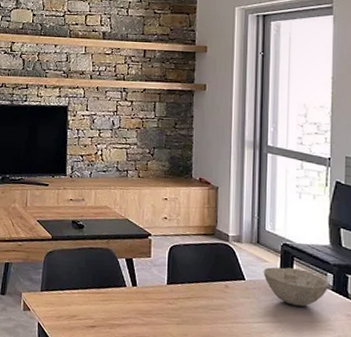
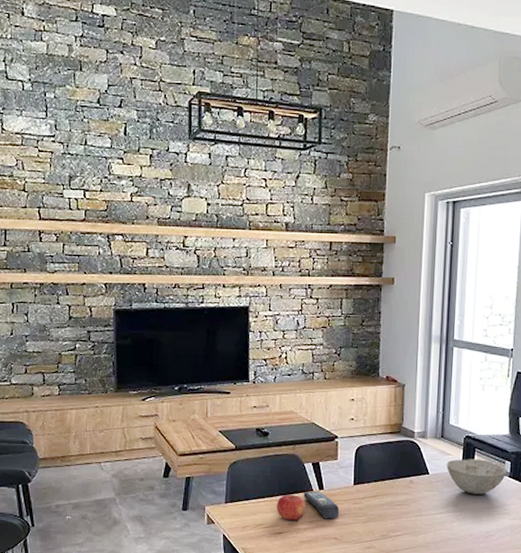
fruit: none [90,288,119,316] -> present [277,494,305,521]
remote control: none [117,286,153,318] -> present [303,491,340,519]

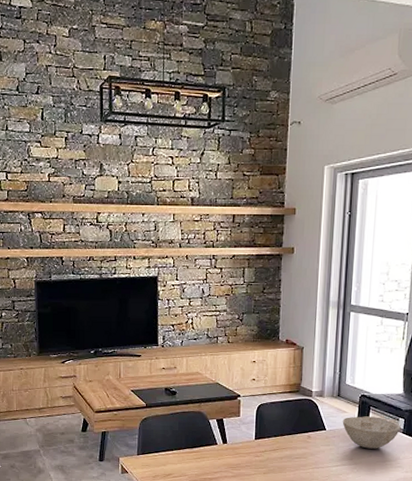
fruit: present [277,494,305,521] -> none [184,447,210,471]
remote control: present [303,491,340,519] -> none [208,445,242,470]

